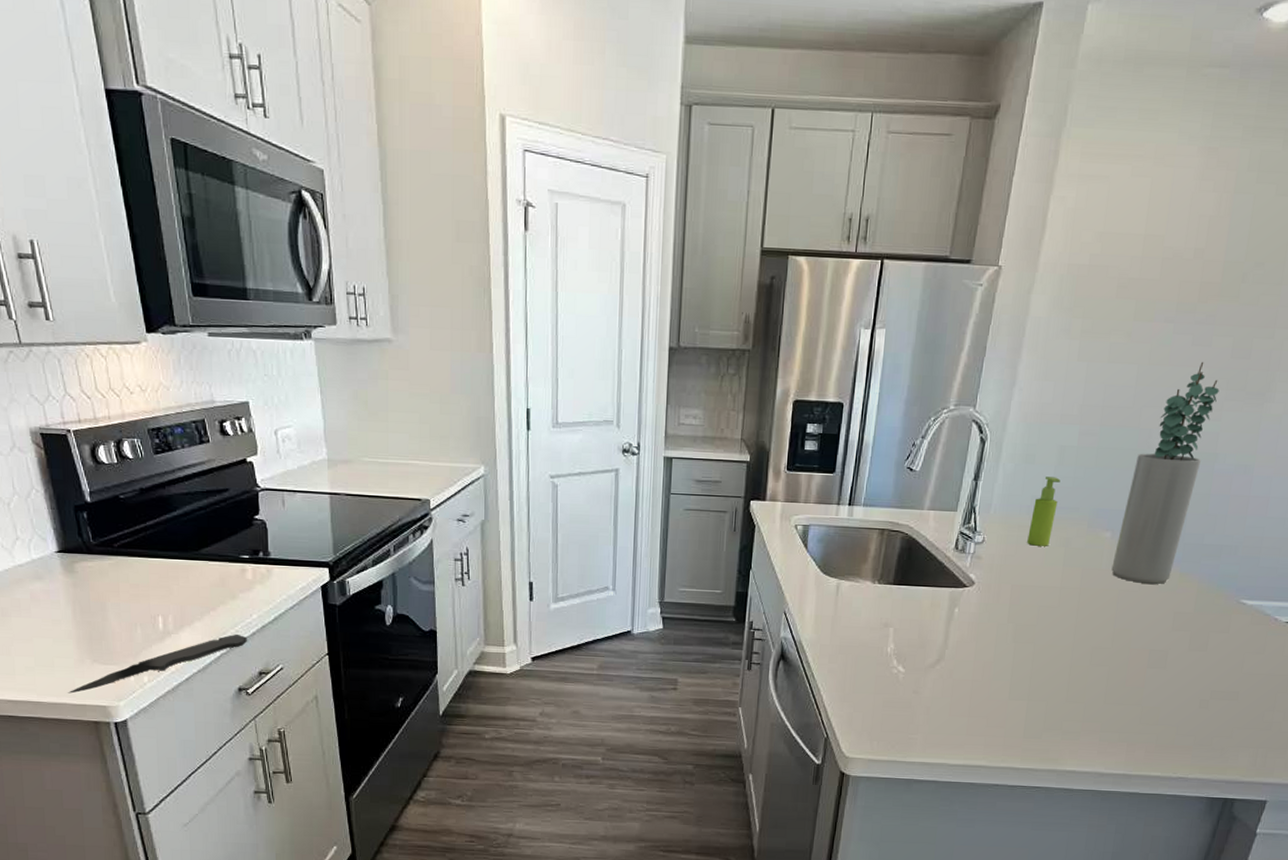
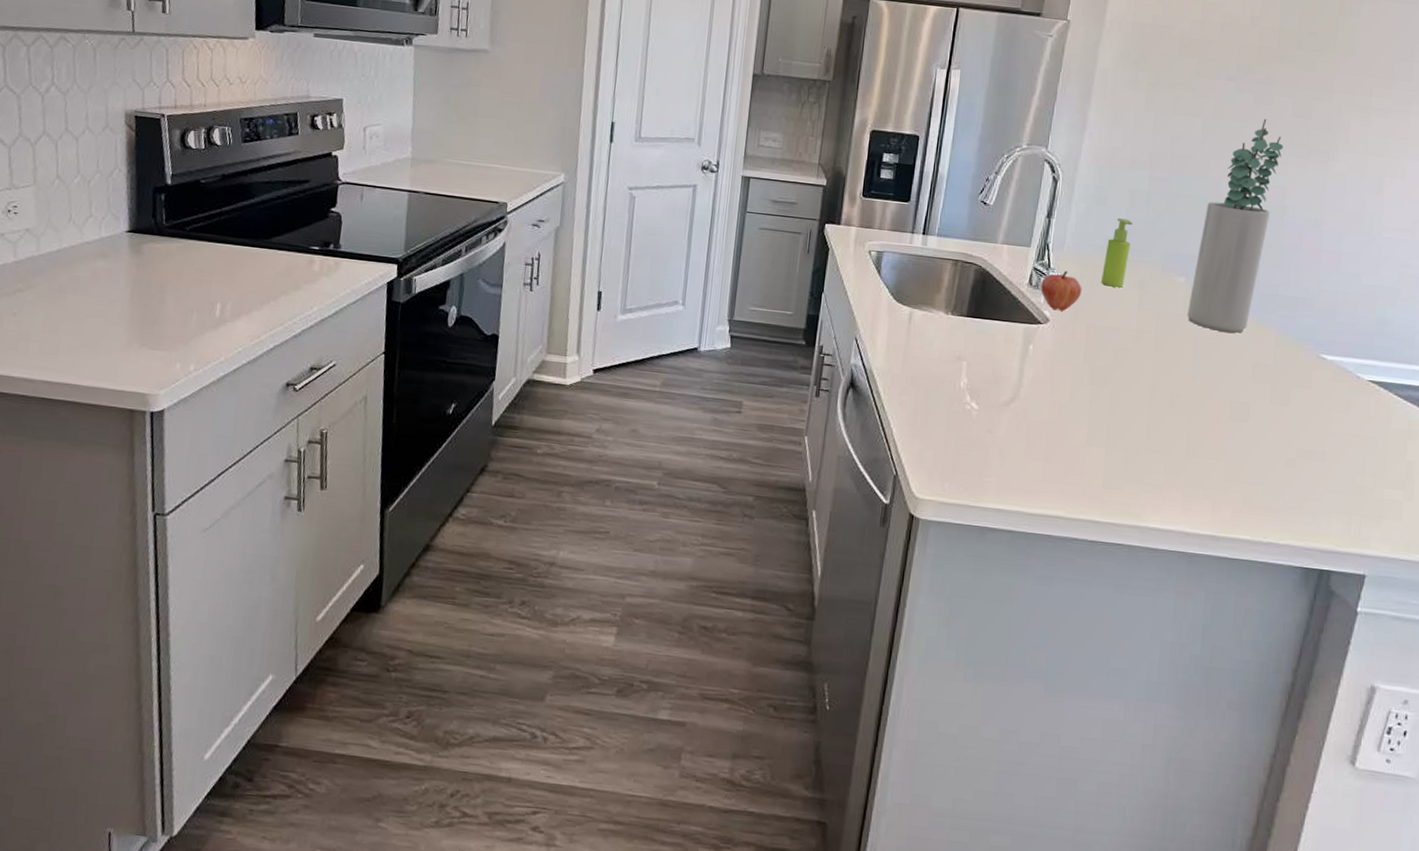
knife: present [67,633,247,694] -> none [108,326,304,378]
fruit: none [966,532,1008,573] -> present [1040,270,1082,311]

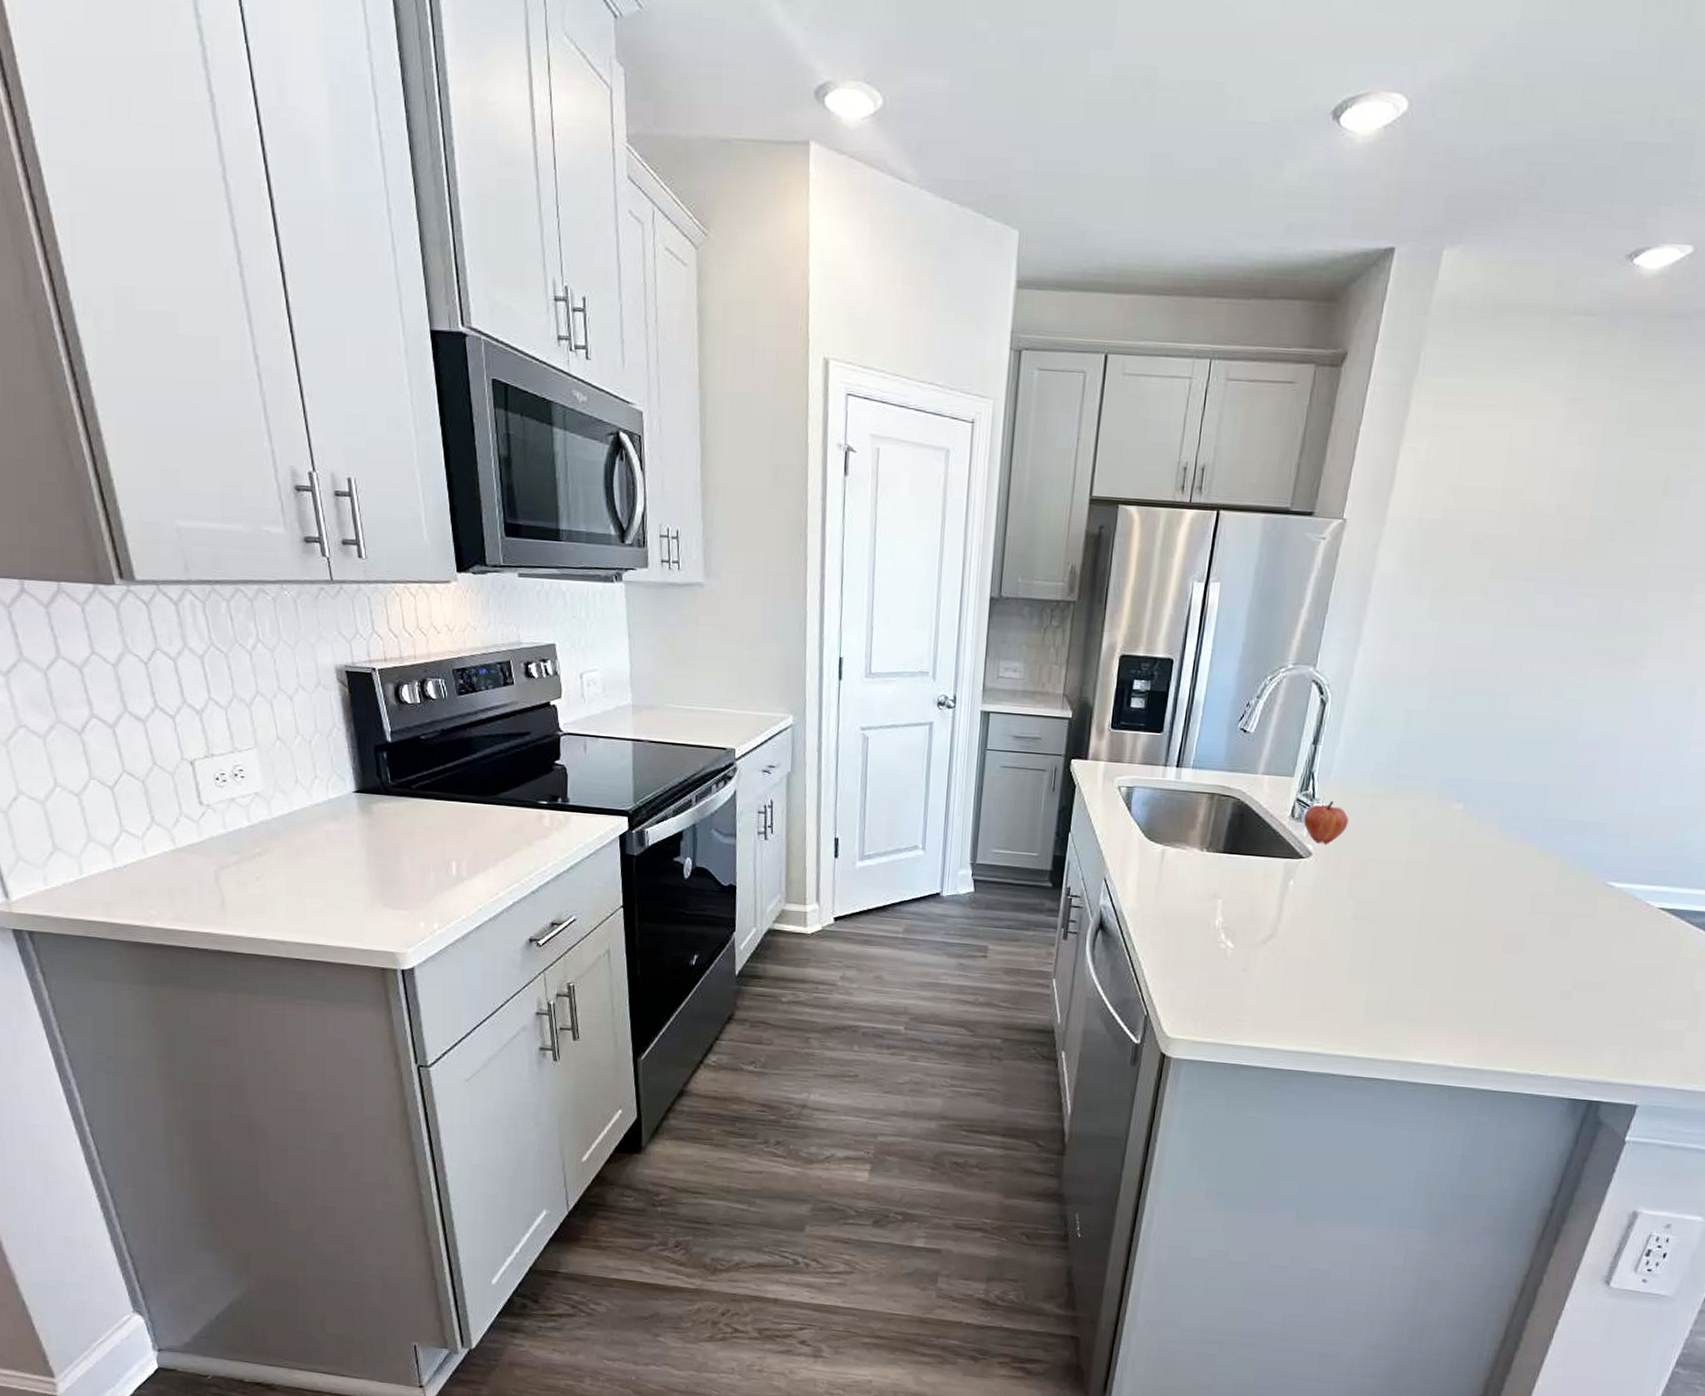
soap dispenser: present [1101,218,1133,288] -> none [1370,742,1408,817]
vase: present [1187,118,1284,333] -> none [1463,623,1585,862]

